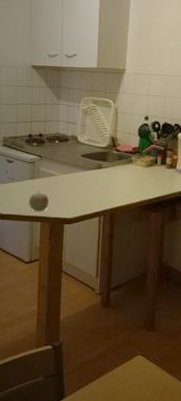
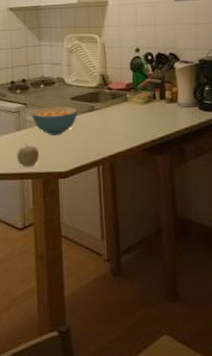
cereal bowl: none [45,161,87,187] -> present [31,106,78,136]

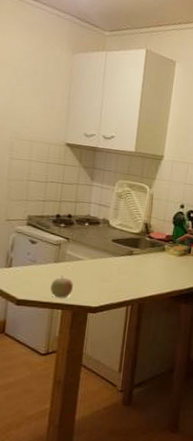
cereal bowl: present [31,106,78,136] -> none [71,244,117,273]

